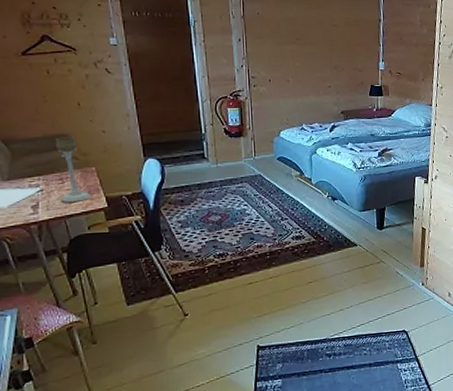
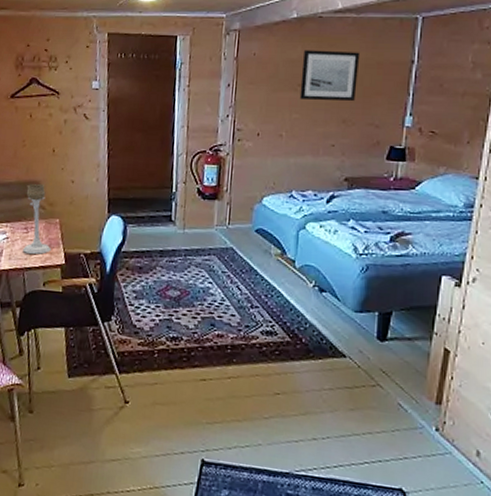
wall art: none [298,10,342,51] -> present [299,50,361,101]

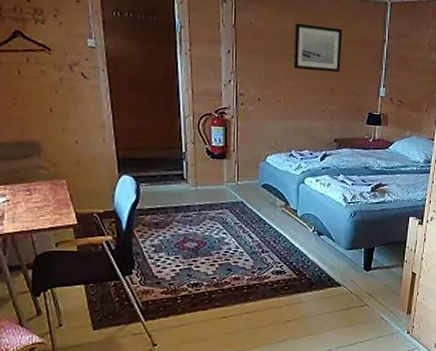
candle holder: present [23,183,51,254] -> none [24,144,60,216]

